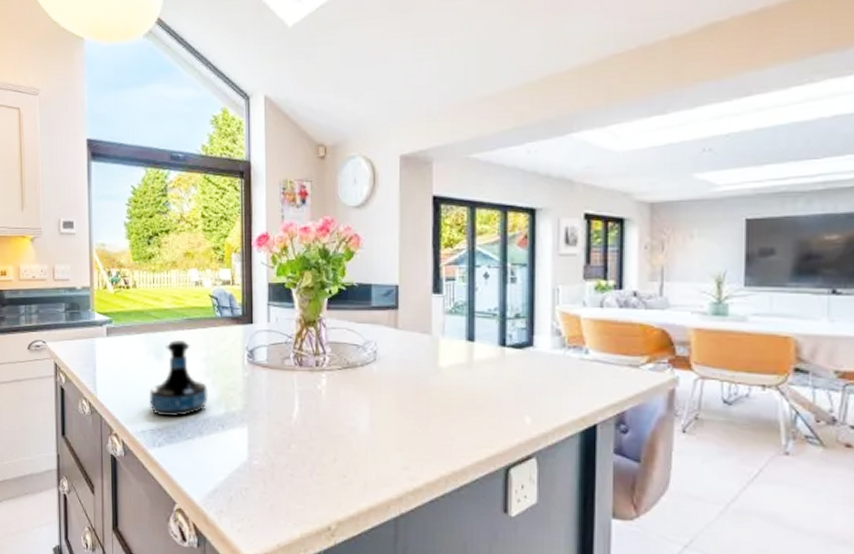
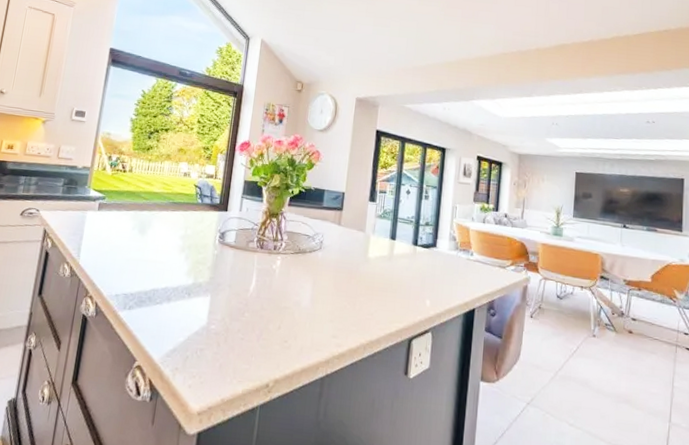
tequila bottle: present [149,340,208,417] -> none [127,219,181,284]

